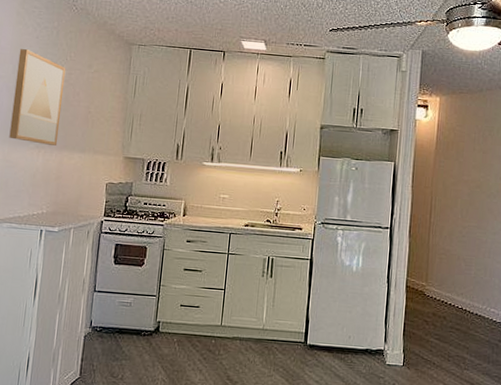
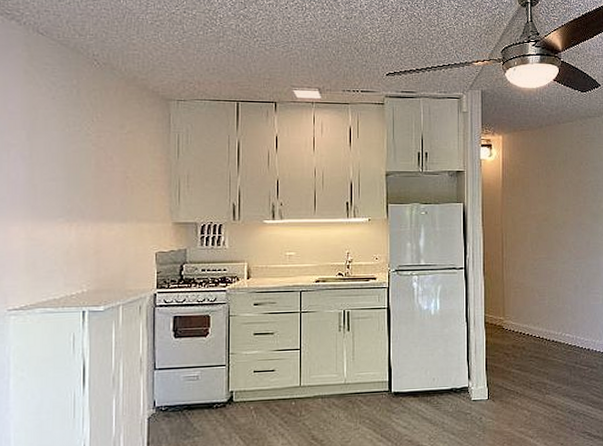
wall art: present [9,49,66,146] -> none [31,112,93,217]

